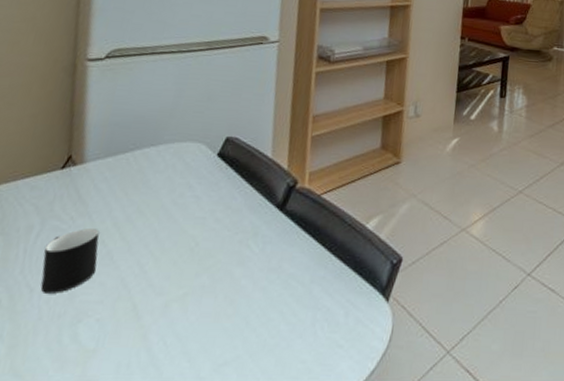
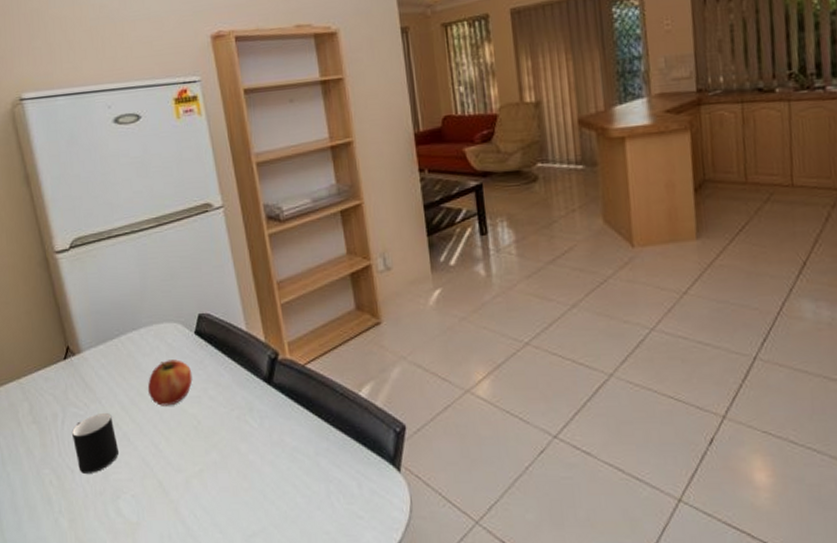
fruit: none [149,179,204,226] -> present [147,359,193,406]

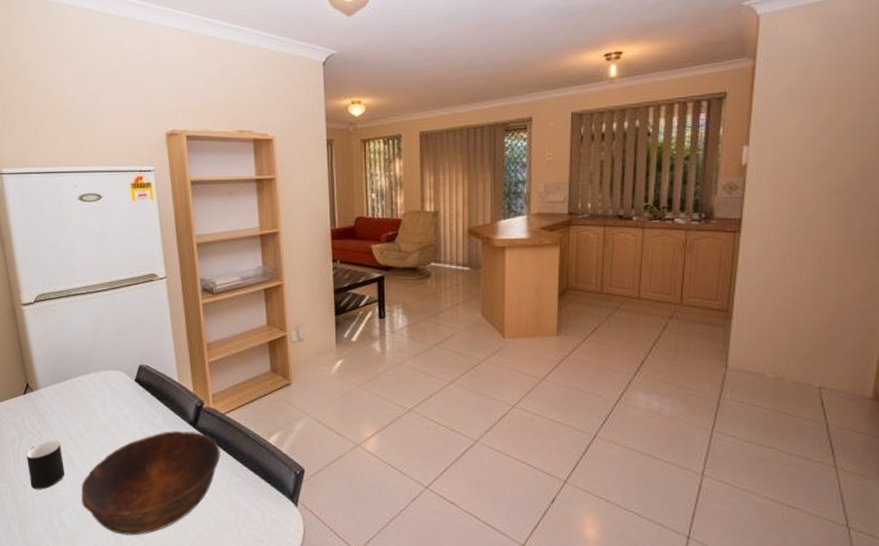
bowl: none [139,390,303,522] -> present [81,431,220,536]
fruit: present [147,359,193,406] -> none [92,401,131,439]

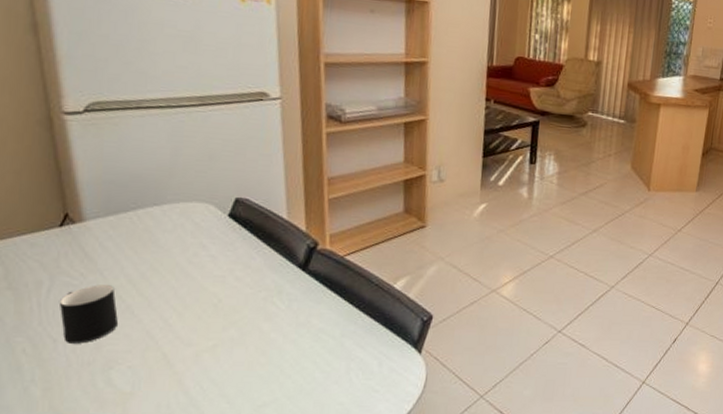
bowl: present [81,431,220,536] -> none [140,274,335,393]

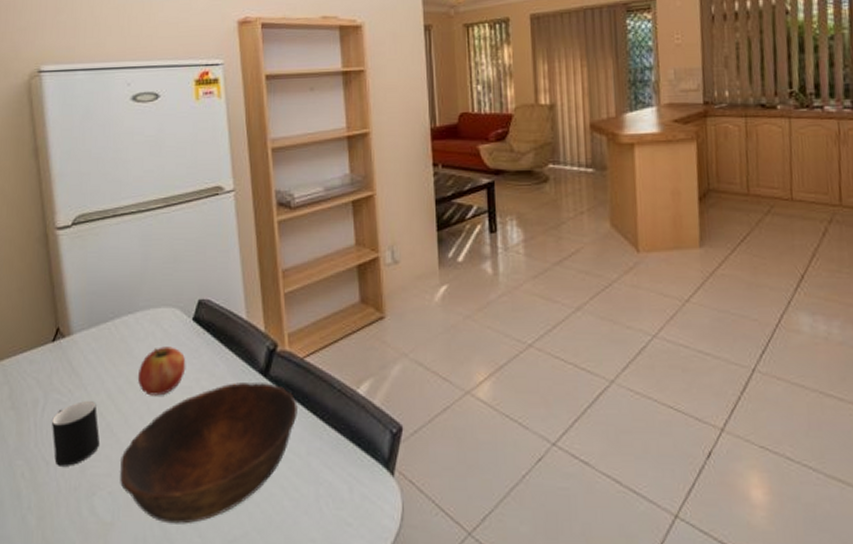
bowl: none [140,274,335,393] -> present [119,383,297,524]
fruit: none [163,238,220,283] -> present [137,347,186,396]

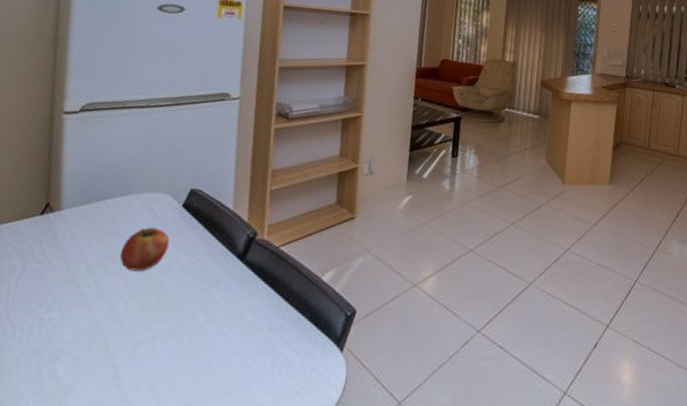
cup: present [51,401,99,466] -> none [22,271,75,331]
bowl: present [119,383,297,524] -> none [85,264,267,389]

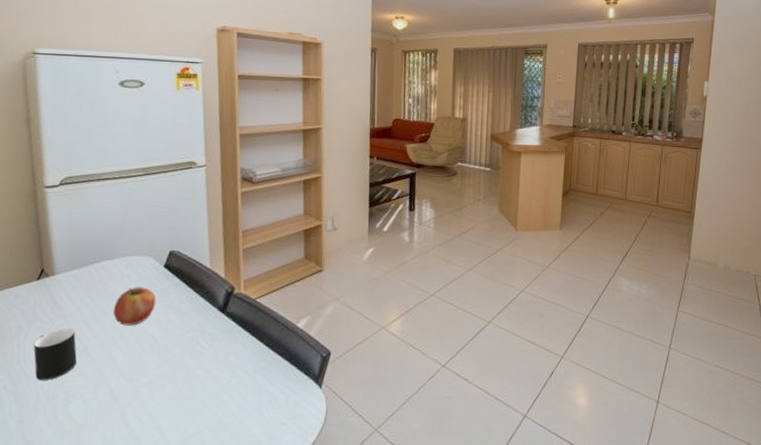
cup: none [22,271,75,331] -> present [33,329,77,380]

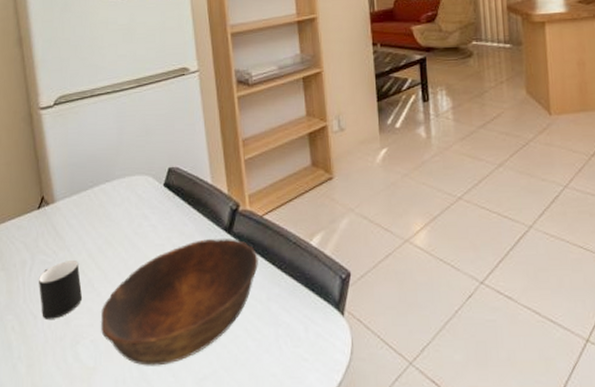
bowl: none [93,317,248,425] -> present [100,239,258,366]
fruit: present [113,287,156,326] -> none [115,210,159,254]

